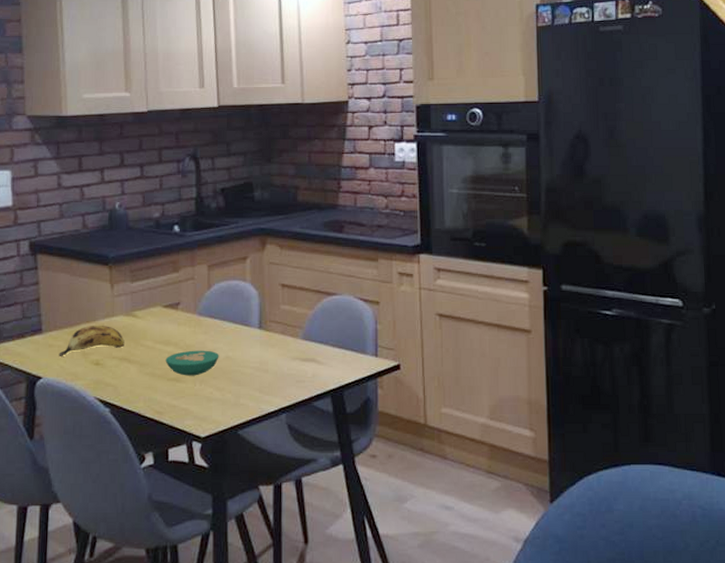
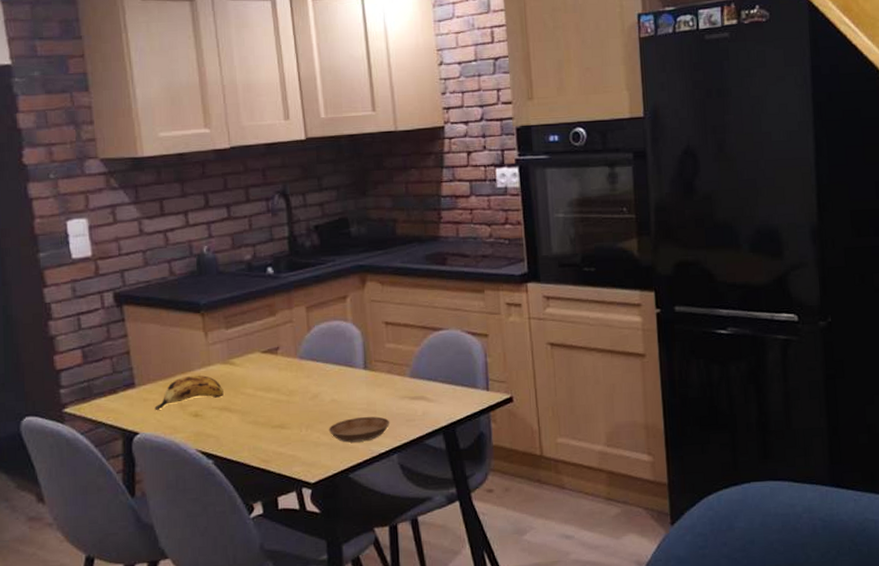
bowl: present [165,350,219,376] -> none [268,394,324,422]
saucer: none [221,375,281,400] -> present [328,416,390,443]

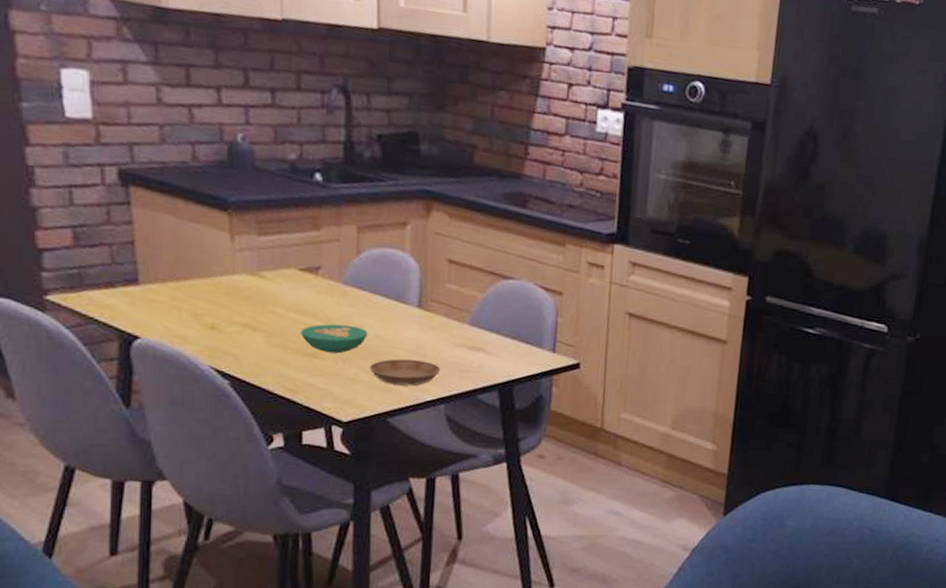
banana: present [154,375,223,411] -> none [162,281,248,316]
bowl: none [268,394,324,422] -> present [300,323,368,354]

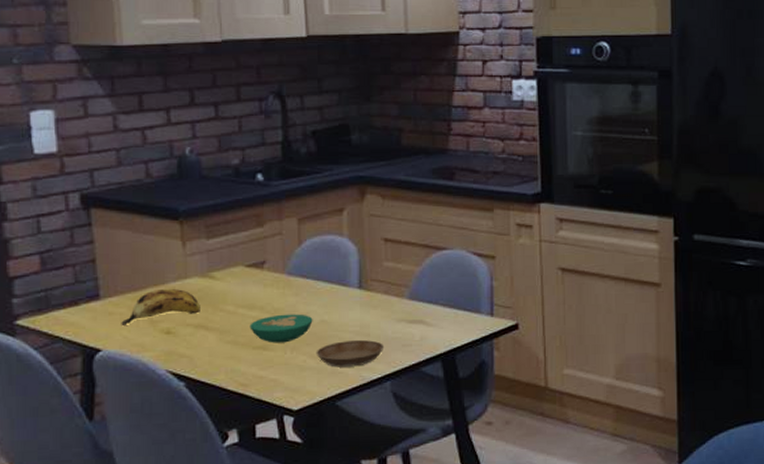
banana: none [162,281,248,316] -> present [121,288,200,327]

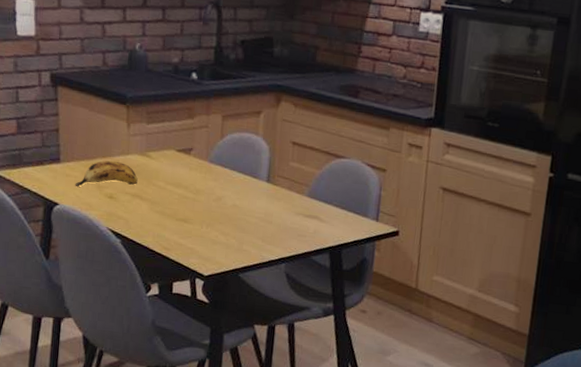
bowl: present [250,314,313,343] -> none [175,194,227,219]
saucer: present [316,339,385,368] -> none [226,224,283,248]

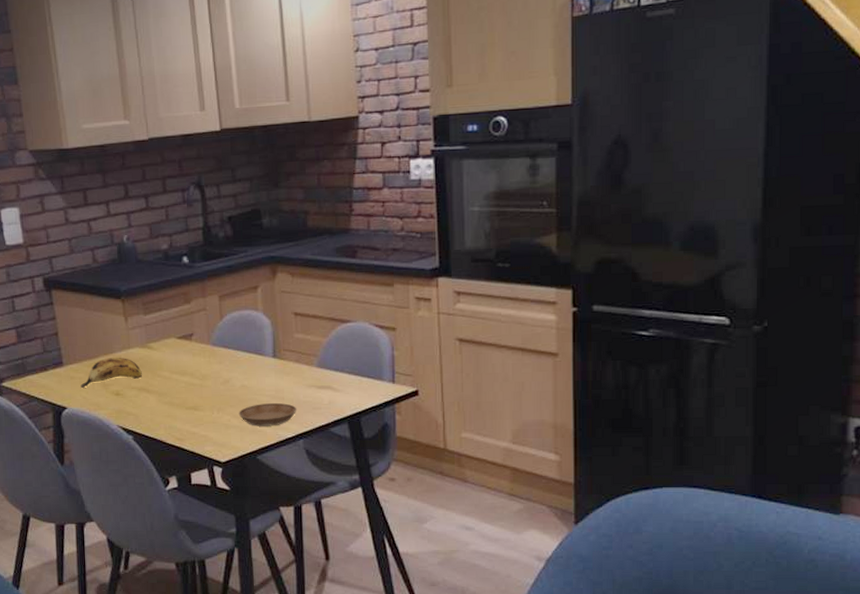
saucer: none [226,224,283,248] -> present [238,402,297,426]

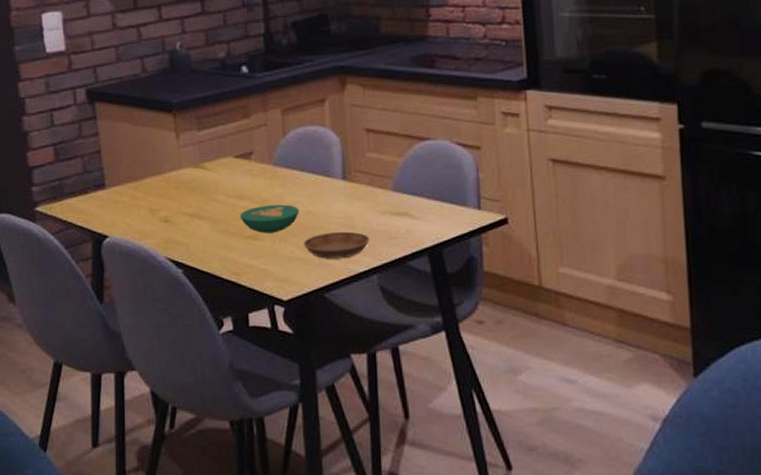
banana: present [80,357,142,389] -> none [124,178,194,214]
bowl: none [182,379,235,405] -> present [240,204,299,233]

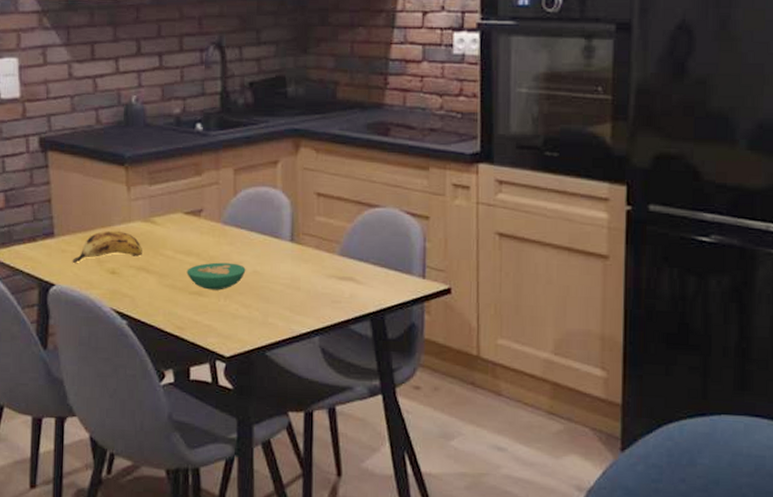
banana: none [124,178,194,214] -> present [72,230,142,264]
saucer: present [303,231,370,259] -> none [248,292,314,319]

